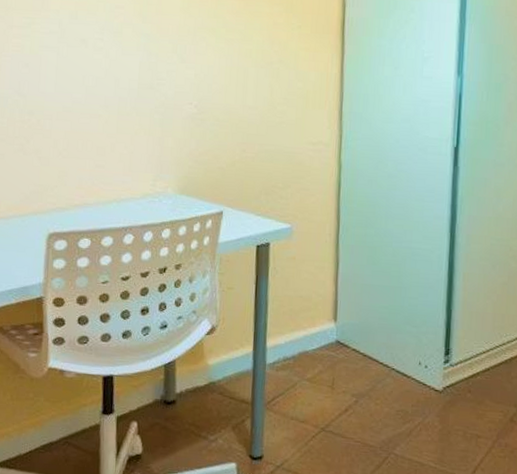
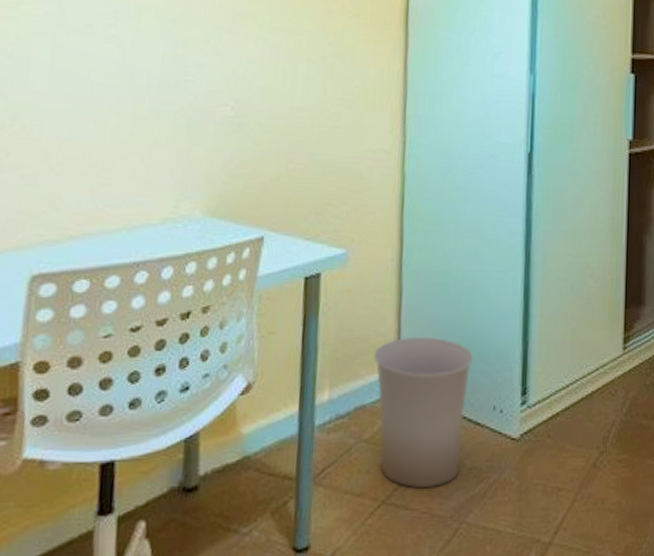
waste bin: none [315,299,401,422] -> present [374,336,473,487]

